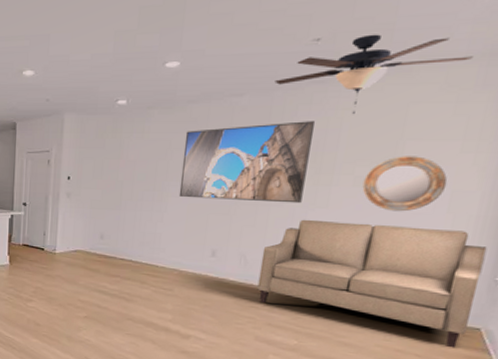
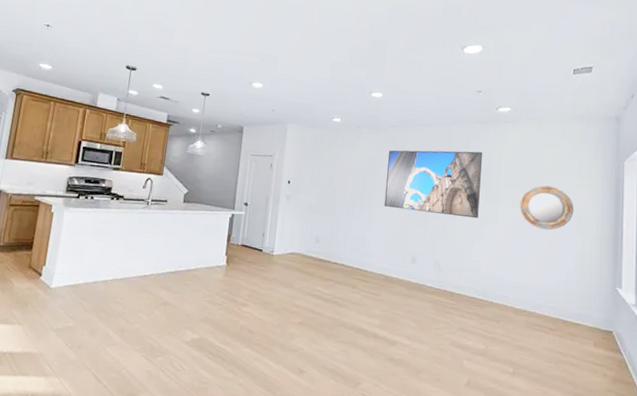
sofa: present [257,219,488,348] -> none [450,232,606,350]
ceiling fan: present [274,34,473,115] -> none [452,93,576,151]

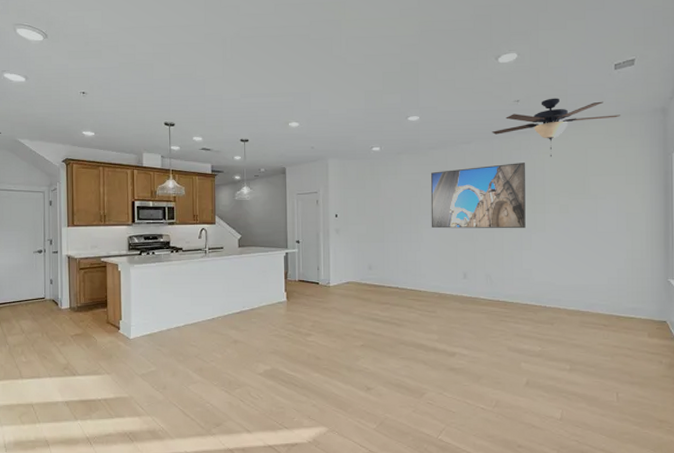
ceiling fan: none [452,93,576,151] -> present [492,98,620,157]
home mirror: present [519,185,574,230] -> none [567,188,622,232]

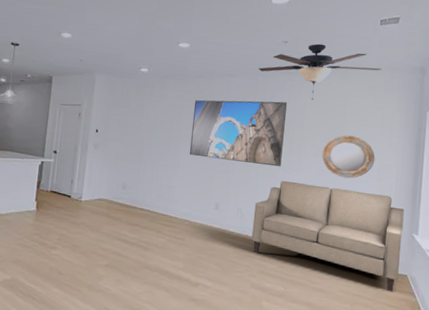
sofa: none [503,241,658,340] -> present [251,180,405,292]
home mirror: none [567,188,622,232] -> present [322,135,375,179]

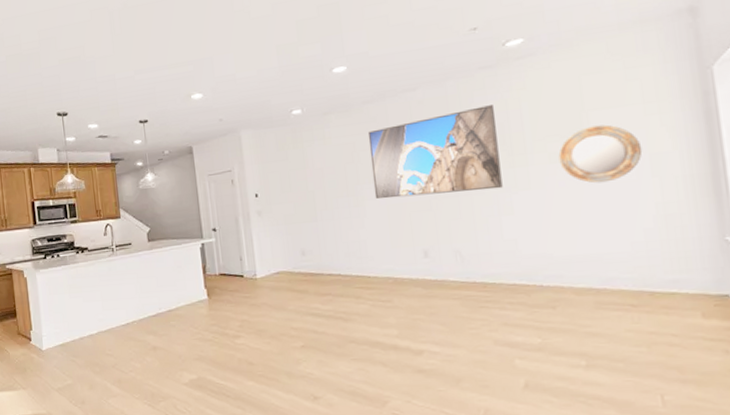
sofa: present [251,180,405,292] -> none [476,192,715,321]
ceiling fan: present [258,43,381,101] -> none [443,11,625,94]

